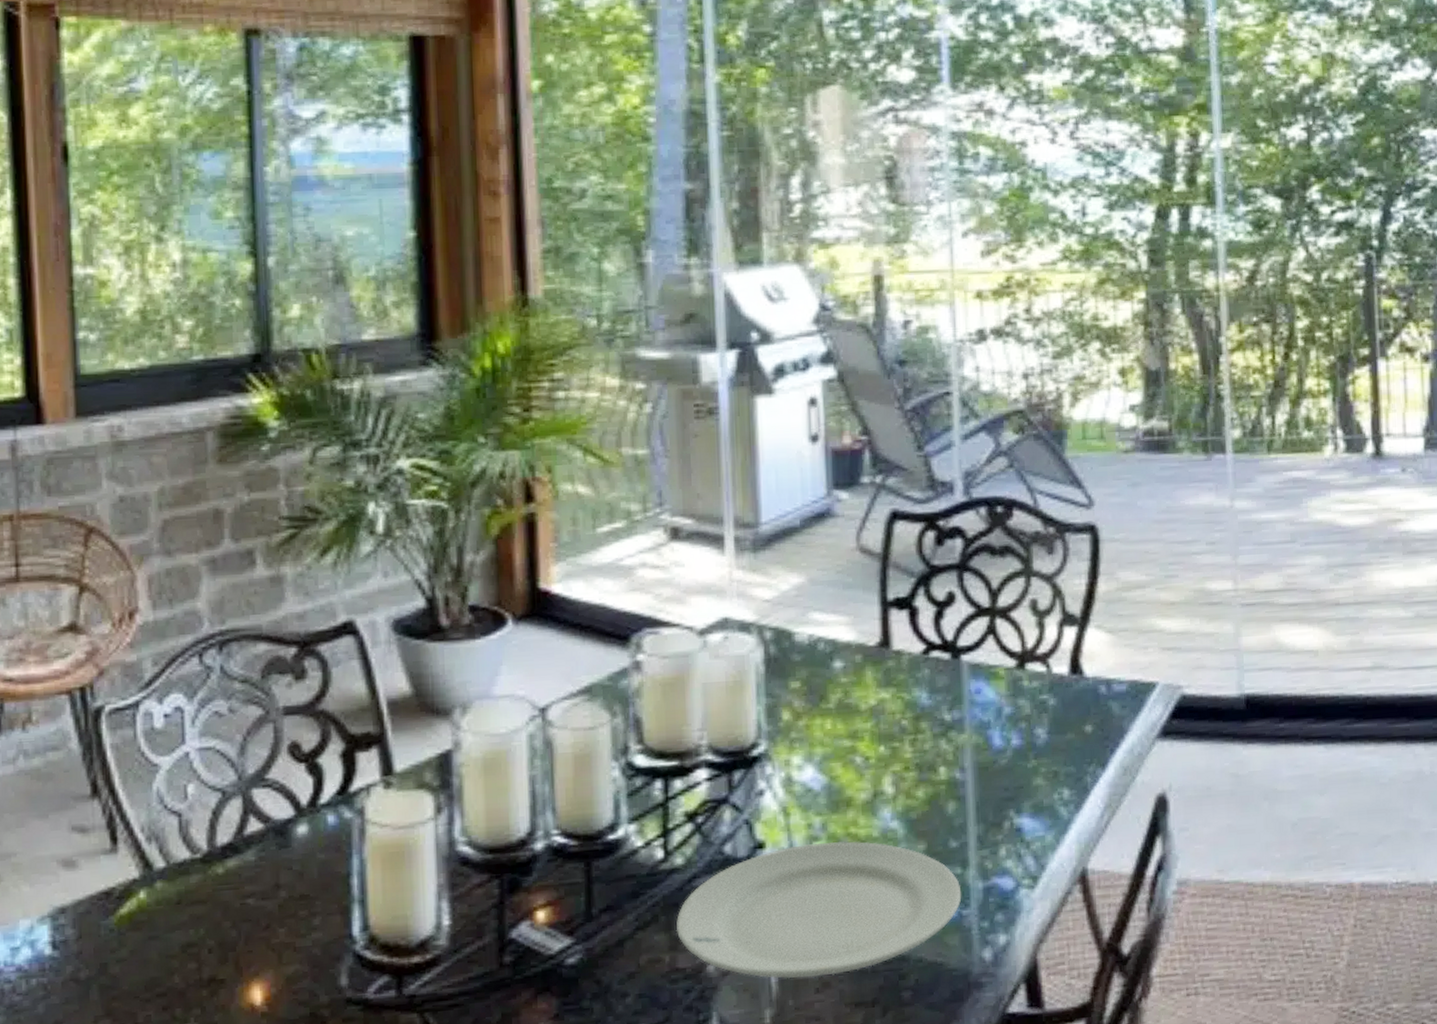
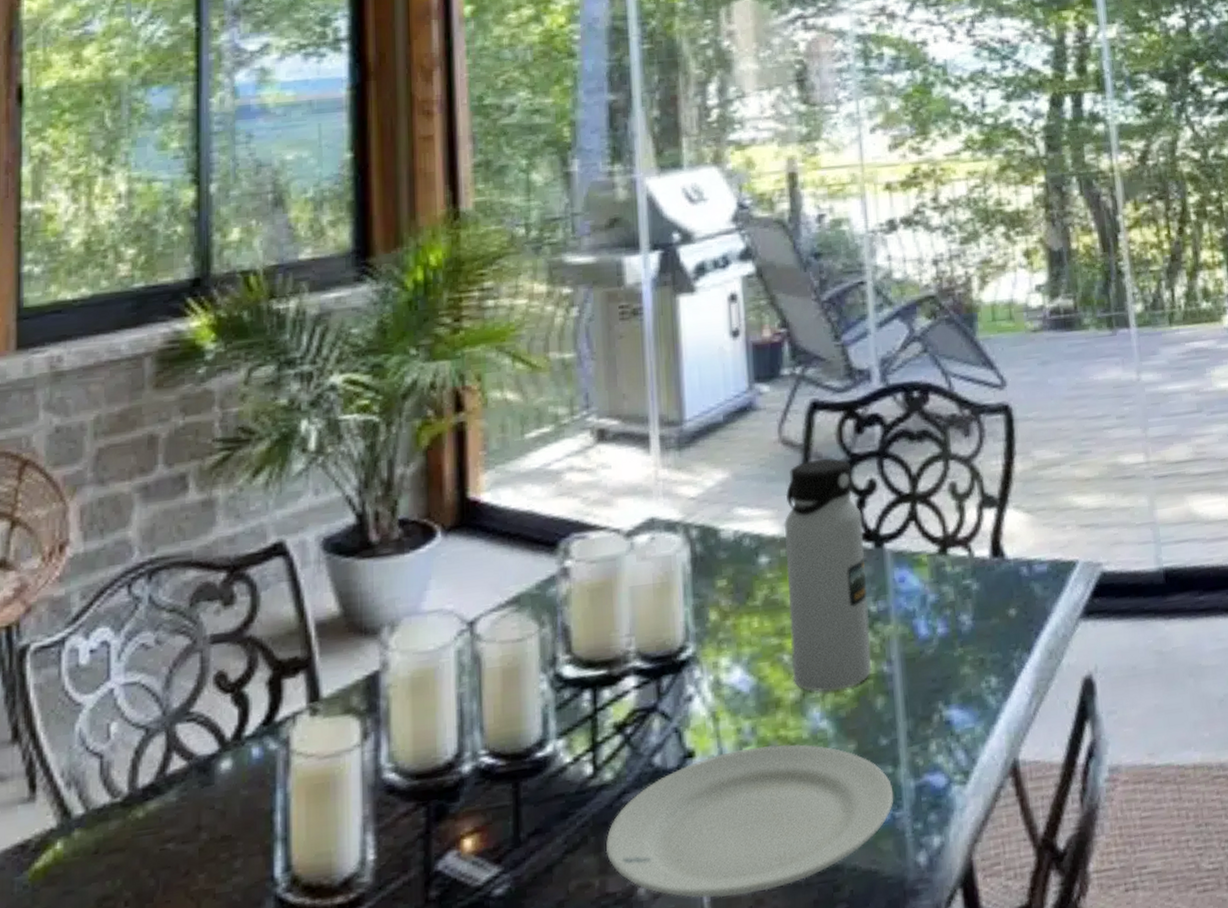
water bottle: none [859,568,944,794] -> present [783,458,871,692]

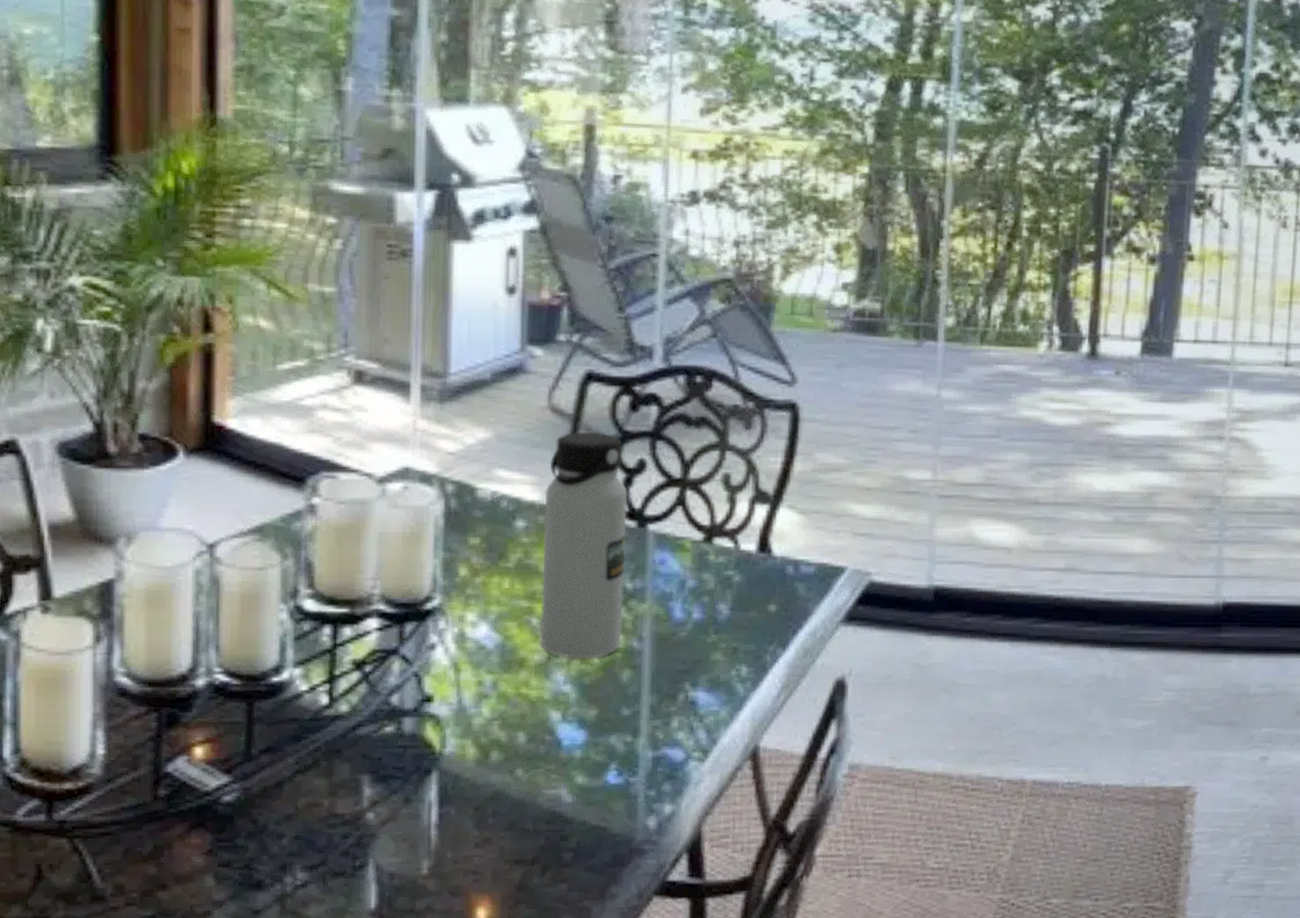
plate: present [605,744,894,899] -> none [336,701,630,832]

